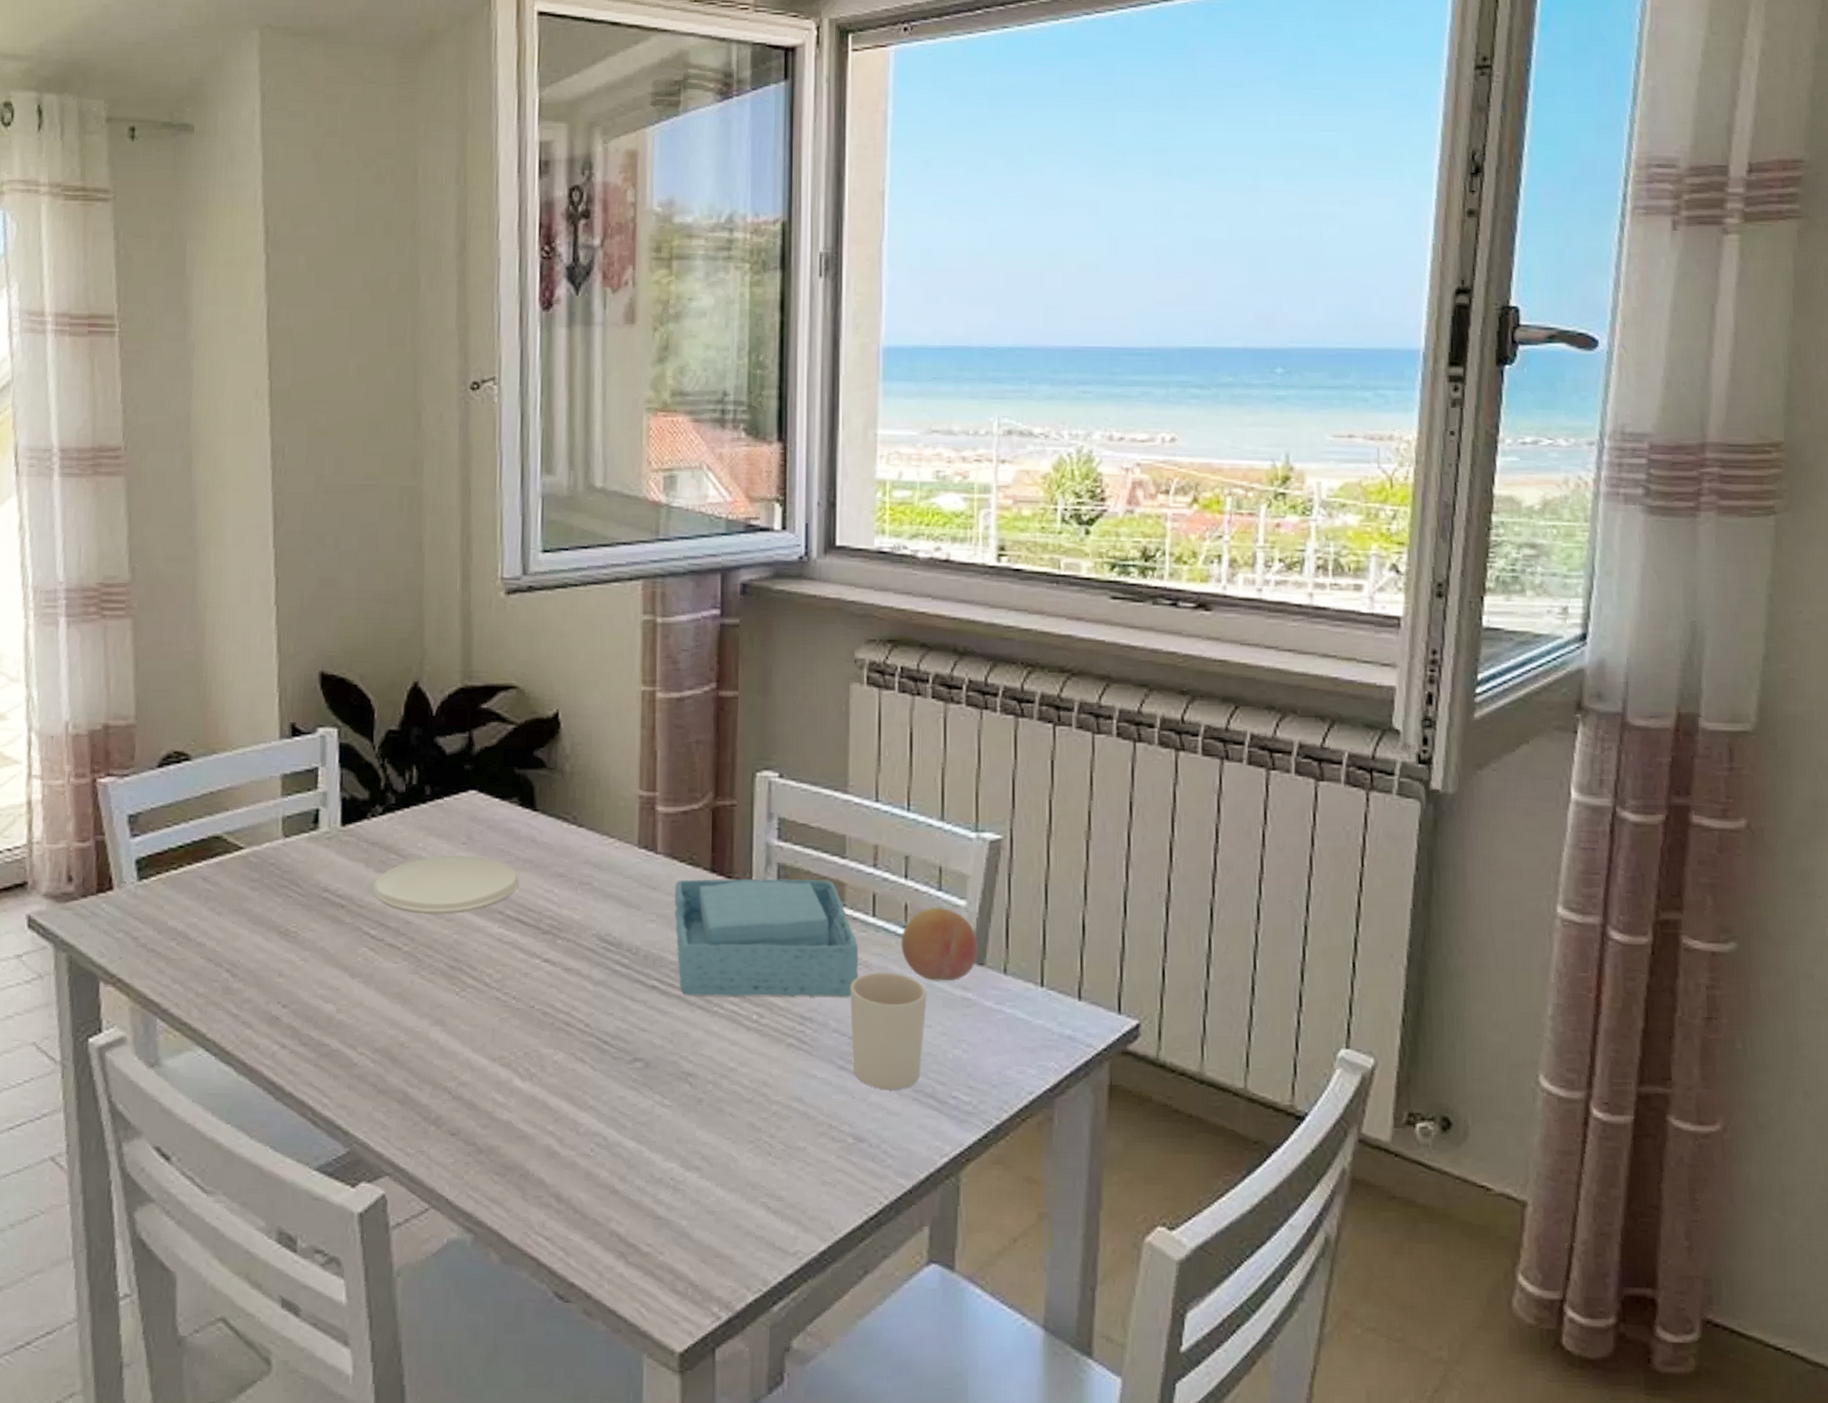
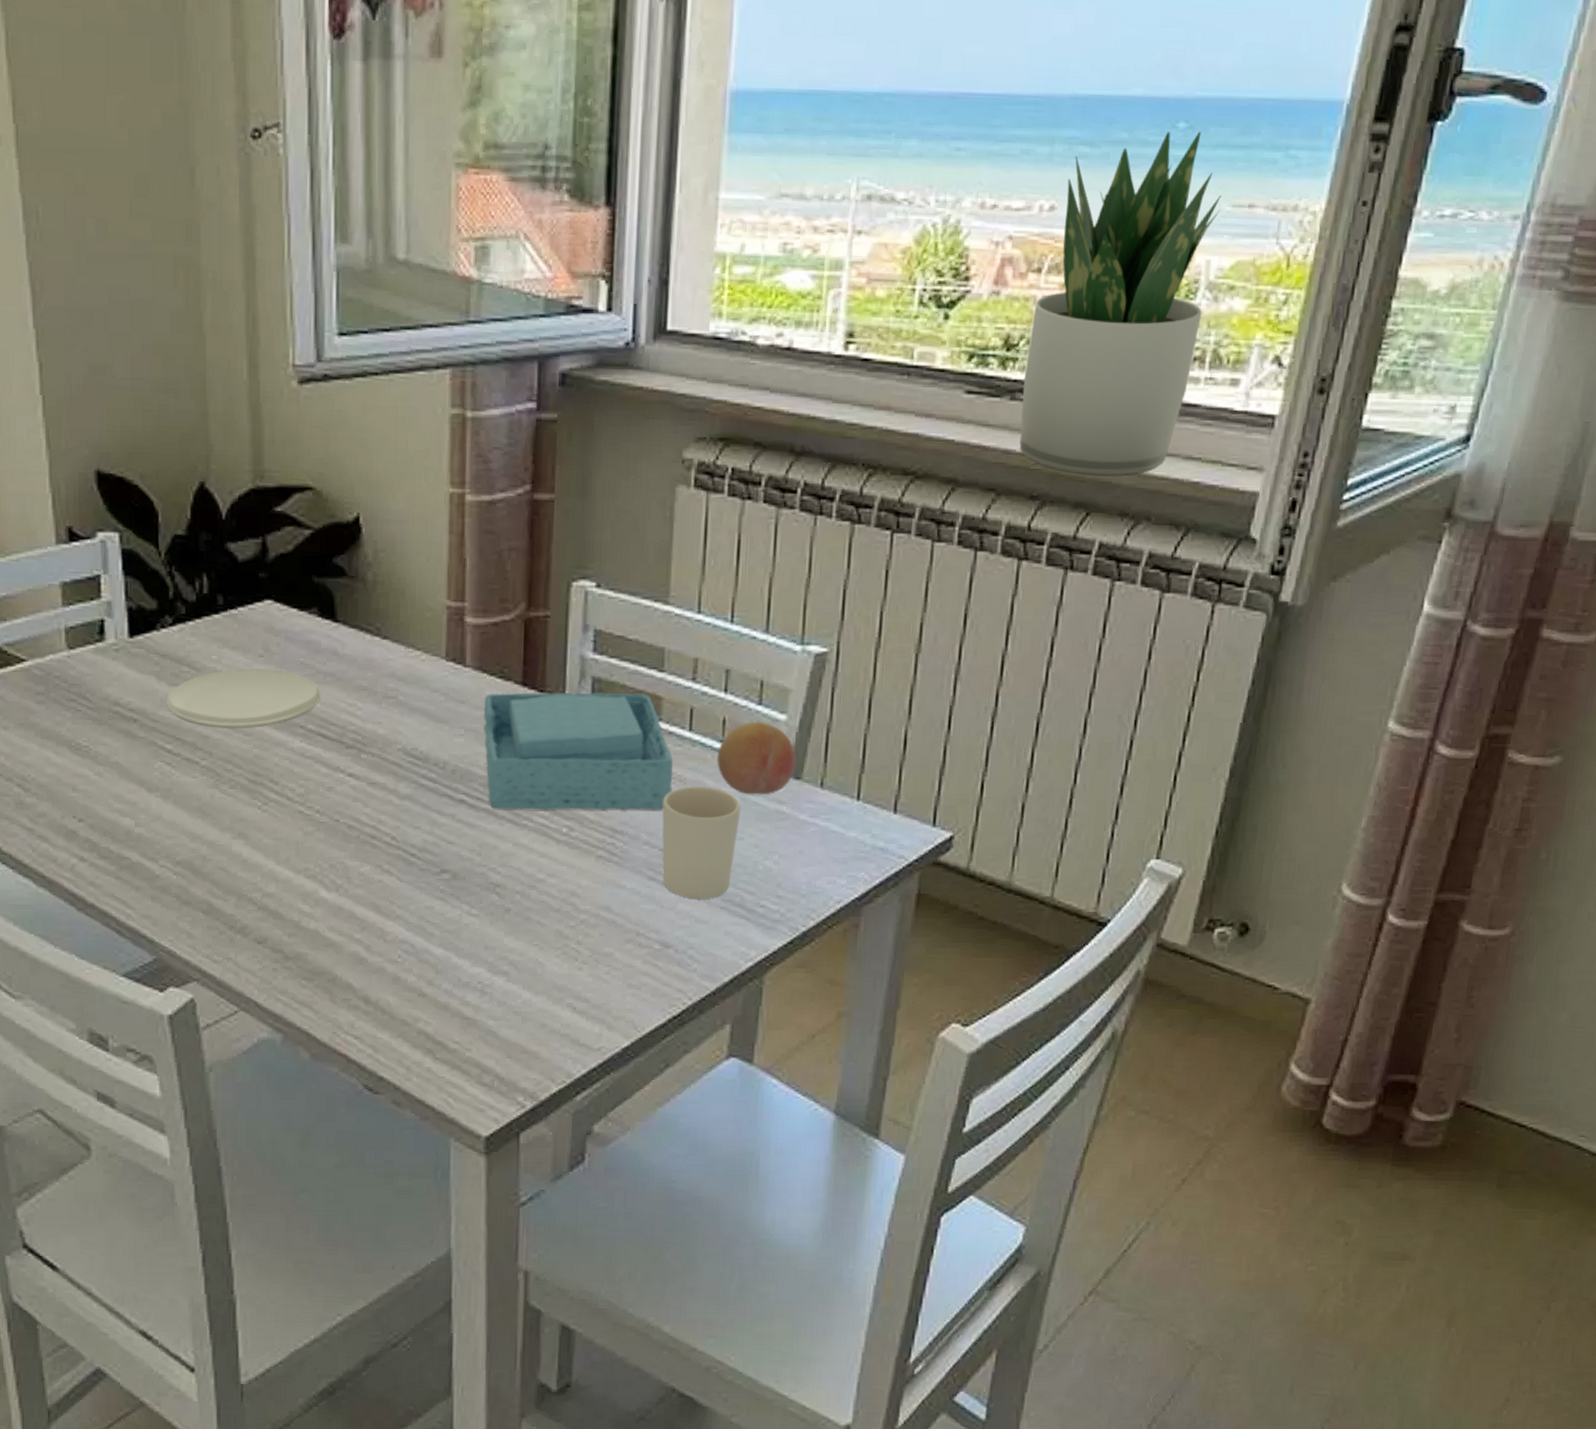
planter: none [1163,375,1323,673] -> present [1019,131,1222,477]

